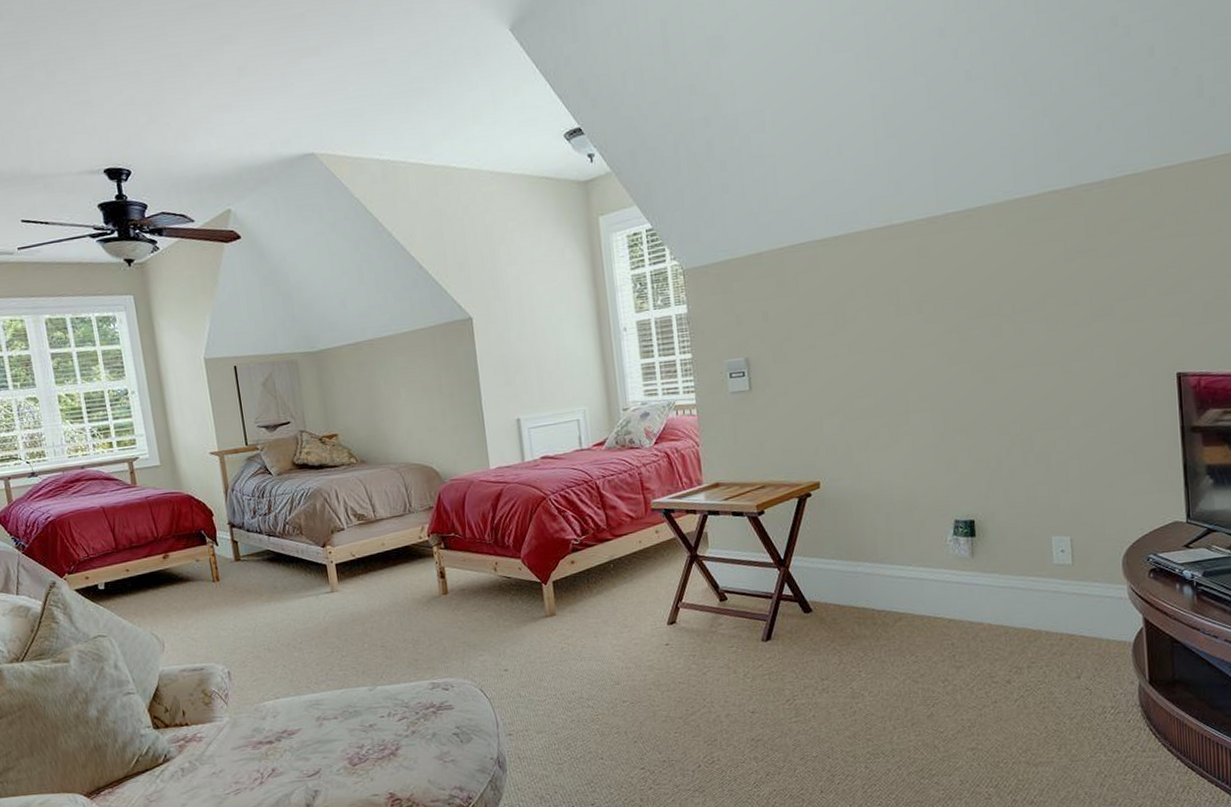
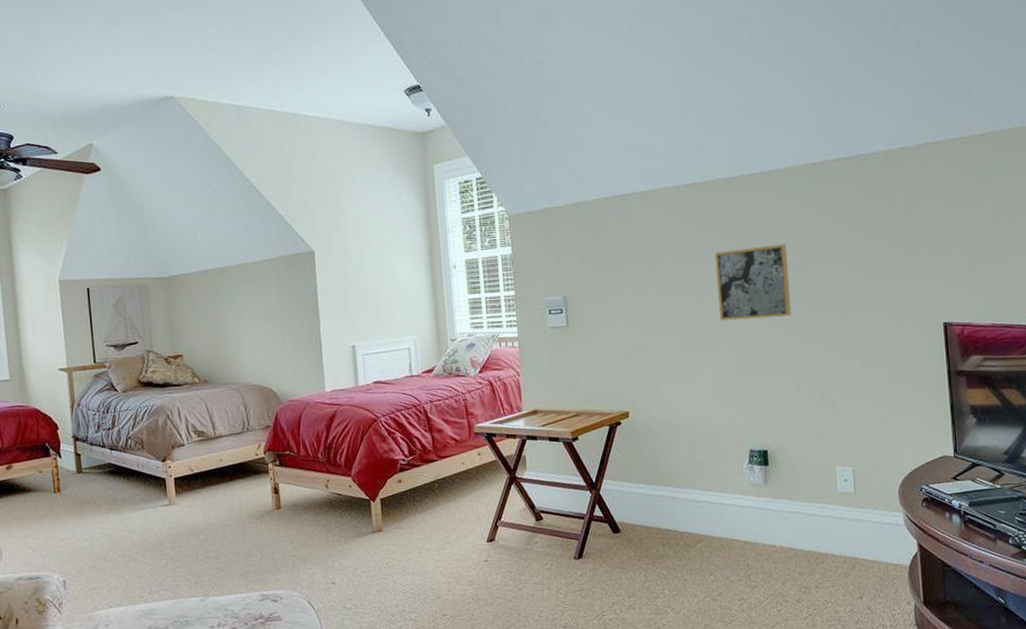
wall art: none [915,290,1002,379] -> present [715,244,792,321]

